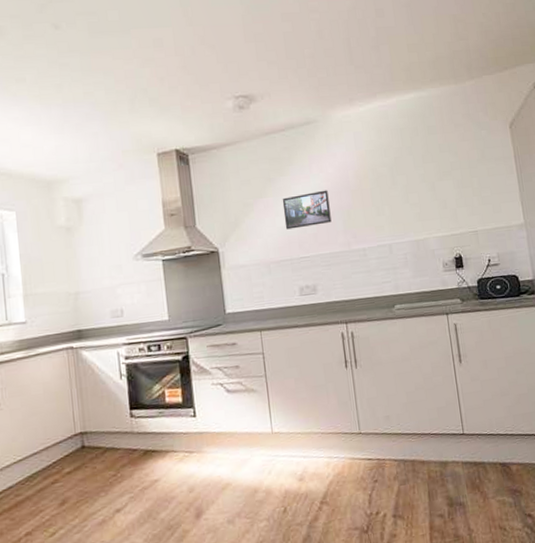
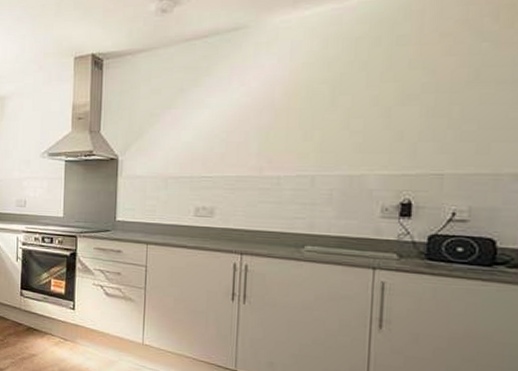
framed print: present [282,190,332,230] -> none [190,106,246,145]

